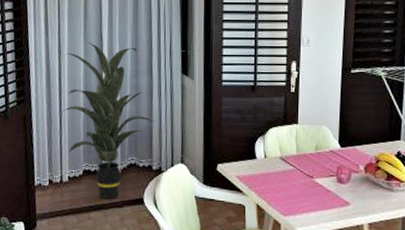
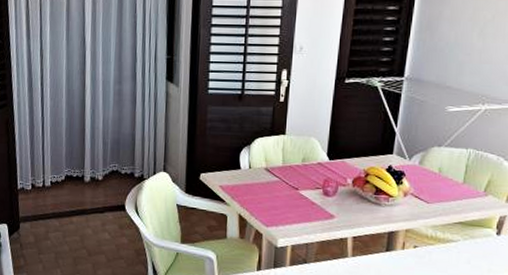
indoor plant: present [62,42,155,200] -> none [45,46,138,206]

